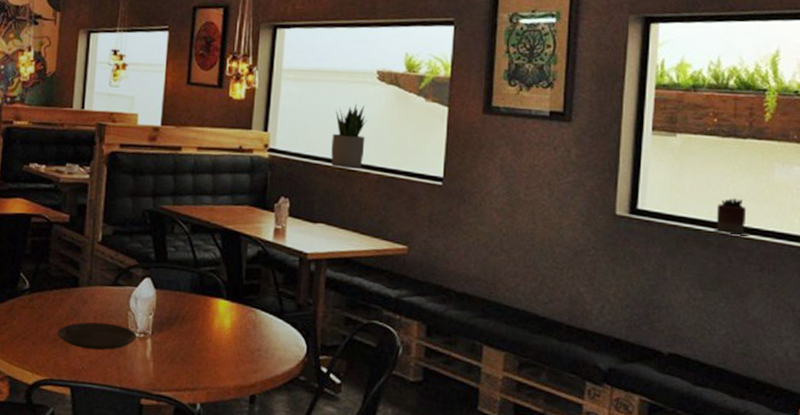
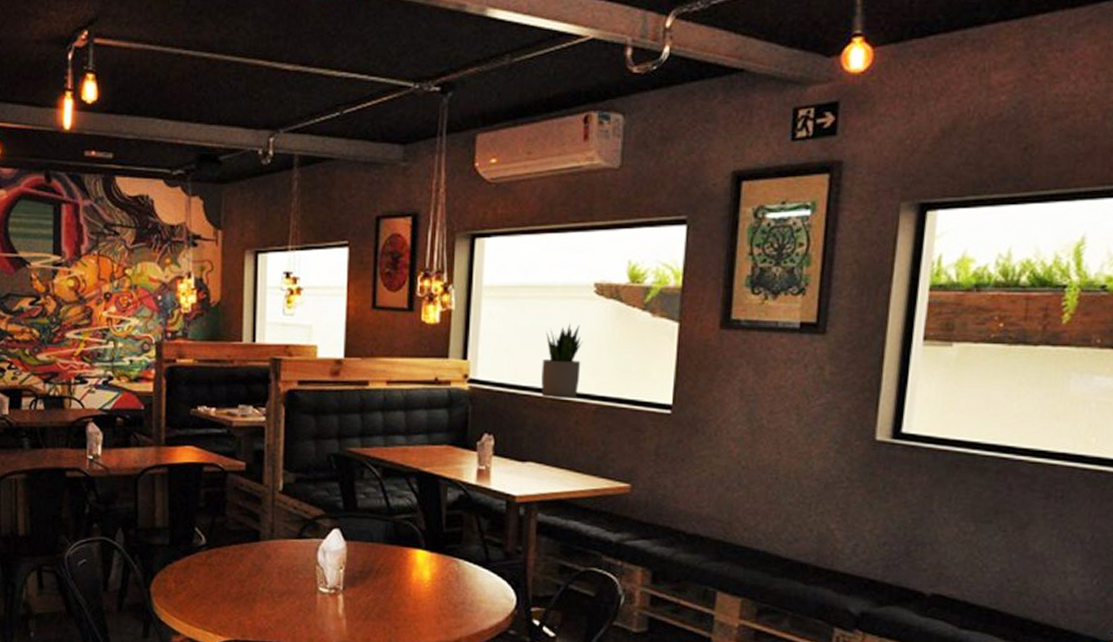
plate: present [57,322,138,350] -> none [240,578,328,608]
succulent planter: present [713,198,750,236] -> none [992,416,1035,460]

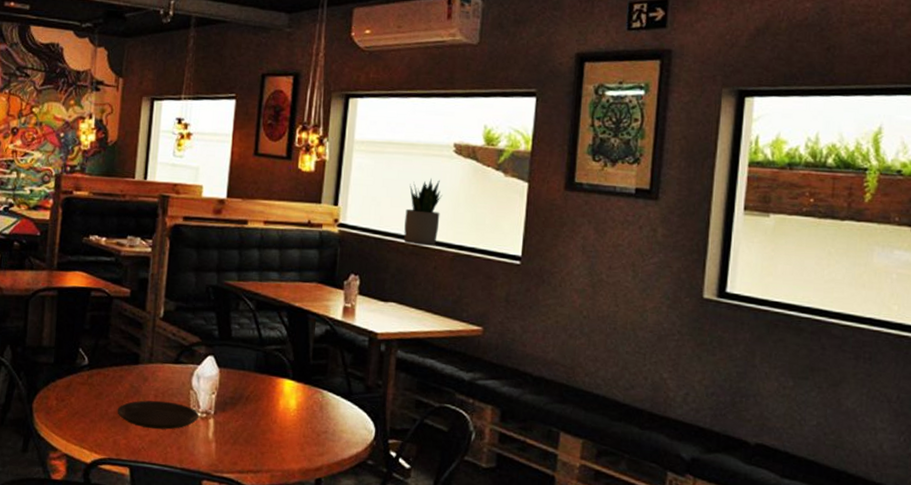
plate: none [240,578,328,608] -> present [117,400,200,430]

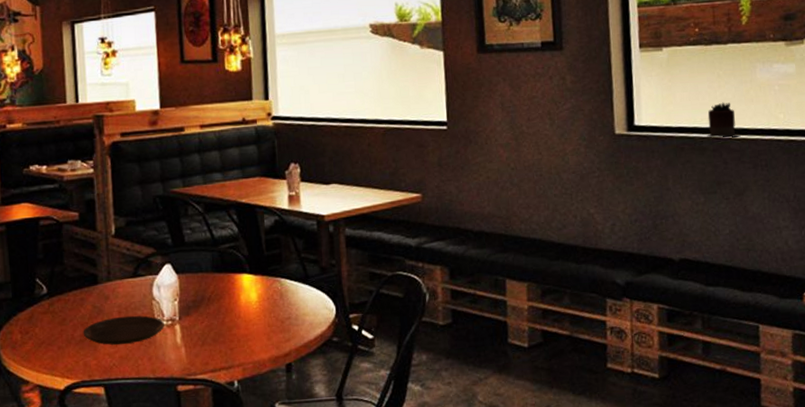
planter: present [403,178,443,246] -> none [333,60,367,126]
succulent planter: none [806,282,845,323] -> present [707,102,741,138]

